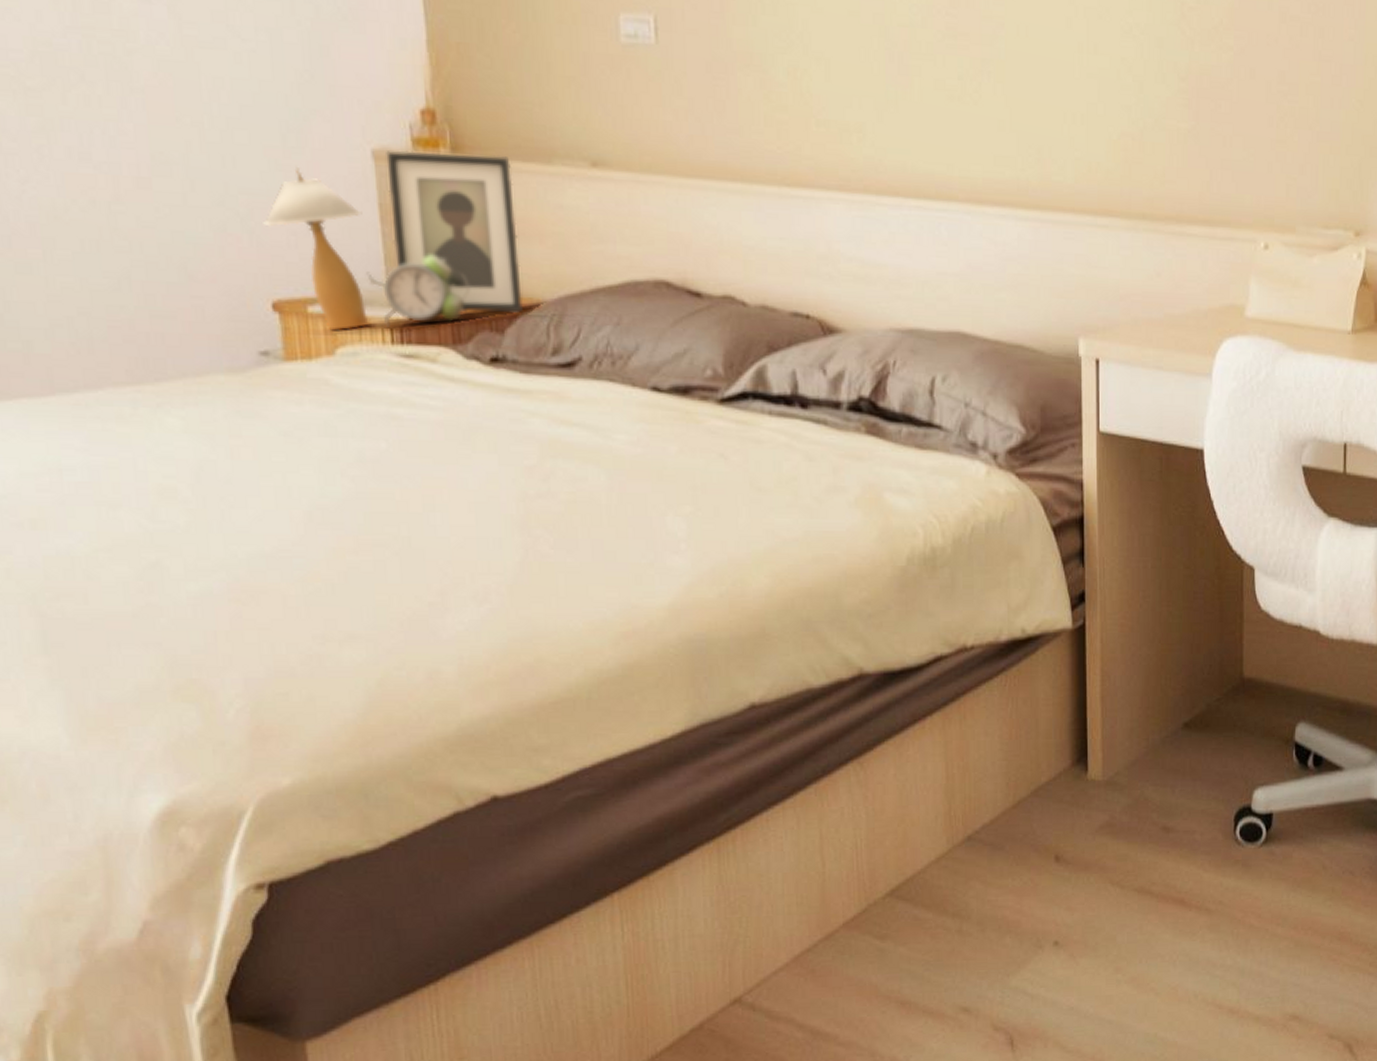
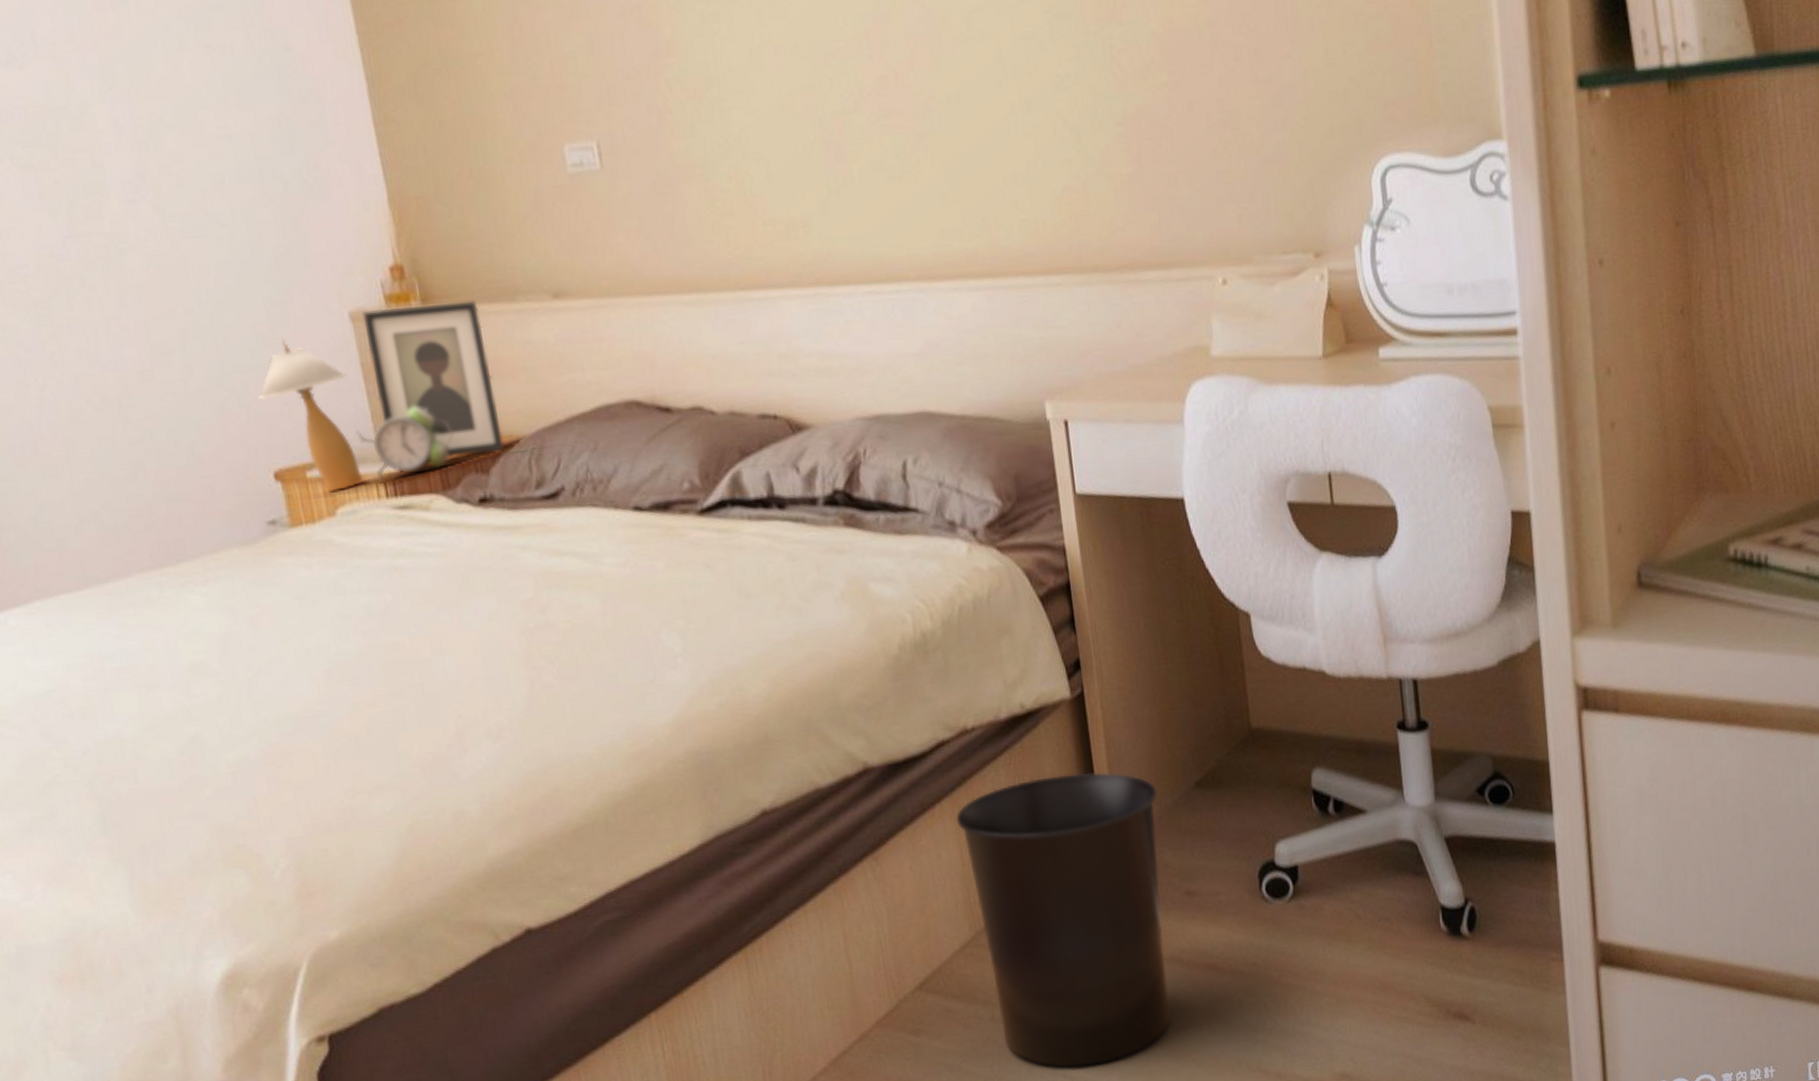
waste bin: none [945,702,1145,986] -> present [956,772,1171,1068]

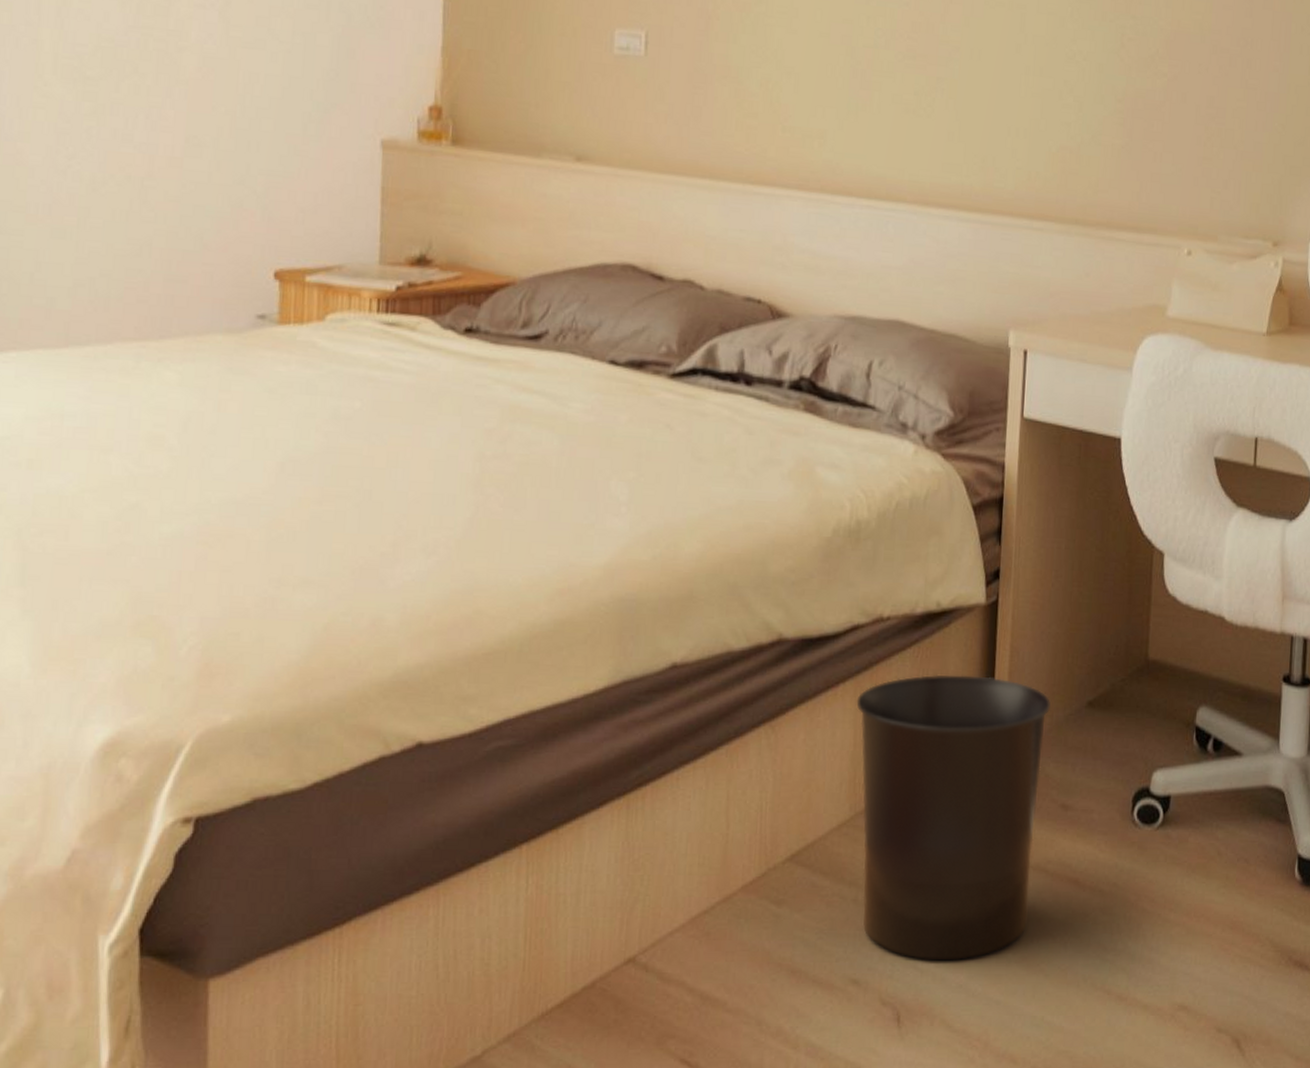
table lamp: present [258,340,364,491] -> none [276,153,366,298]
alarm clock: present [356,405,453,482] -> none [362,233,454,297]
picture frame: present [362,300,505,459] -> none [390,141,504,289]

